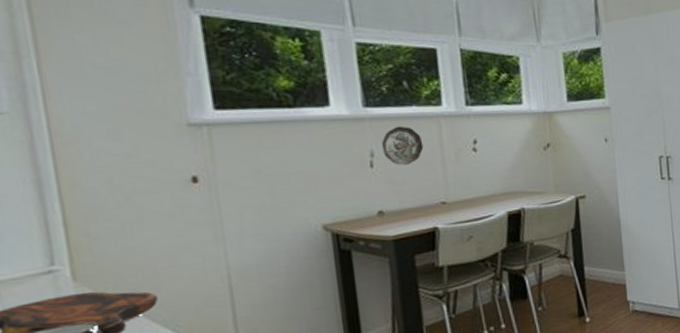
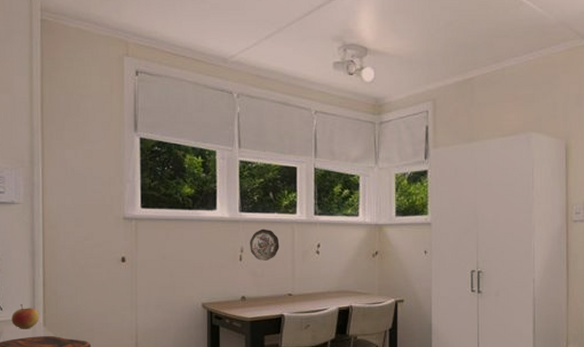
apple: none [13,255,65,290] -> present [11,304,40,329]

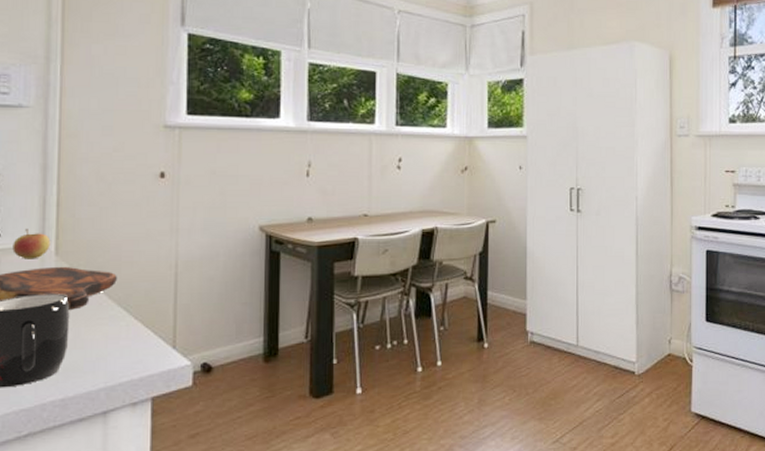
decorative plate: present [250,228,280,261] -> none [319,140,354,176]

